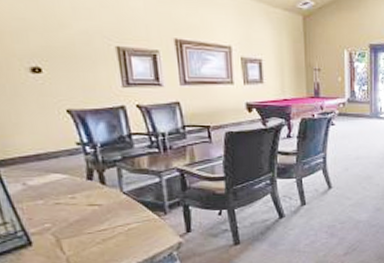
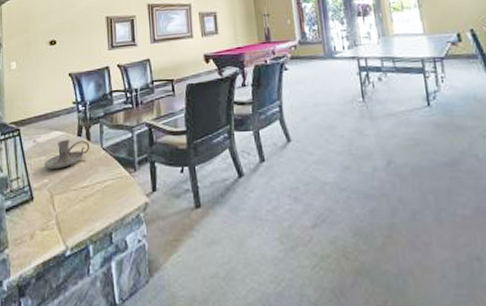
candle holder: none [41,182,106,213] -> present [44,139,90,169]

